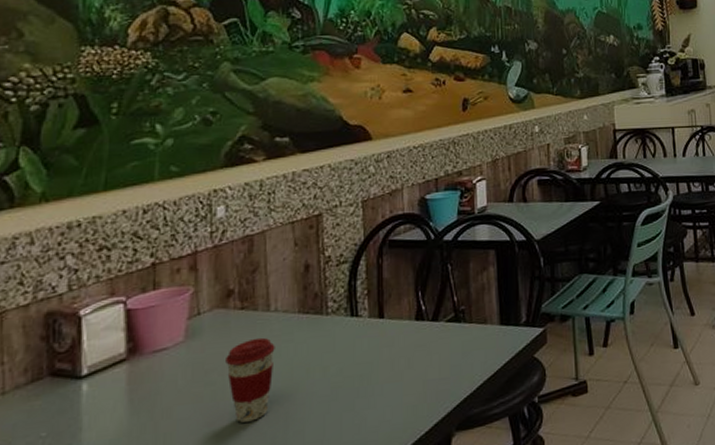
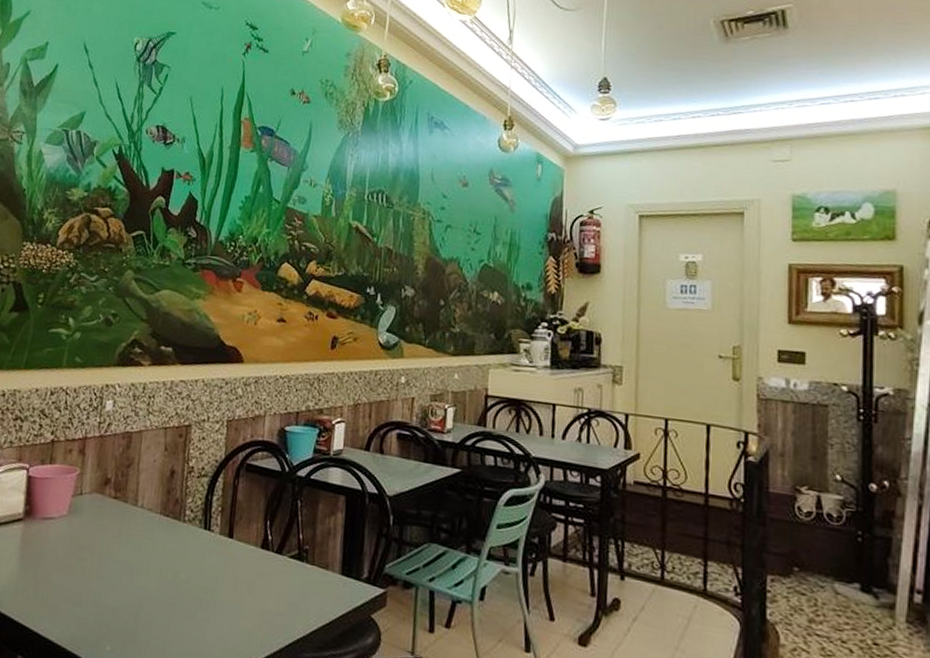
coffee cup: present [226,337,275,423] -> none [96,528,138,604]

